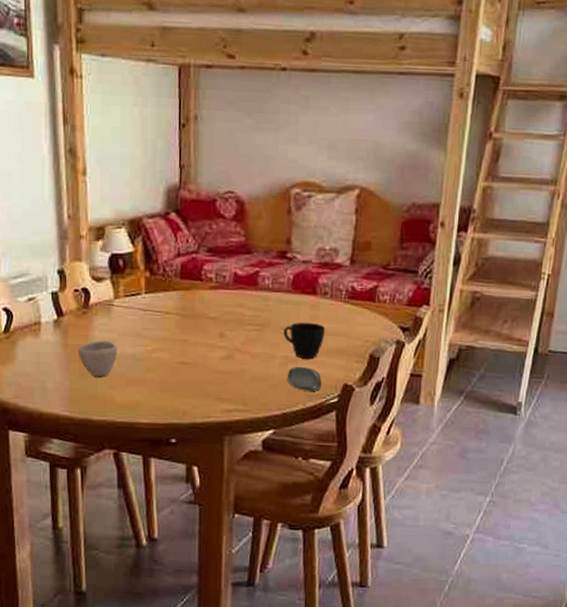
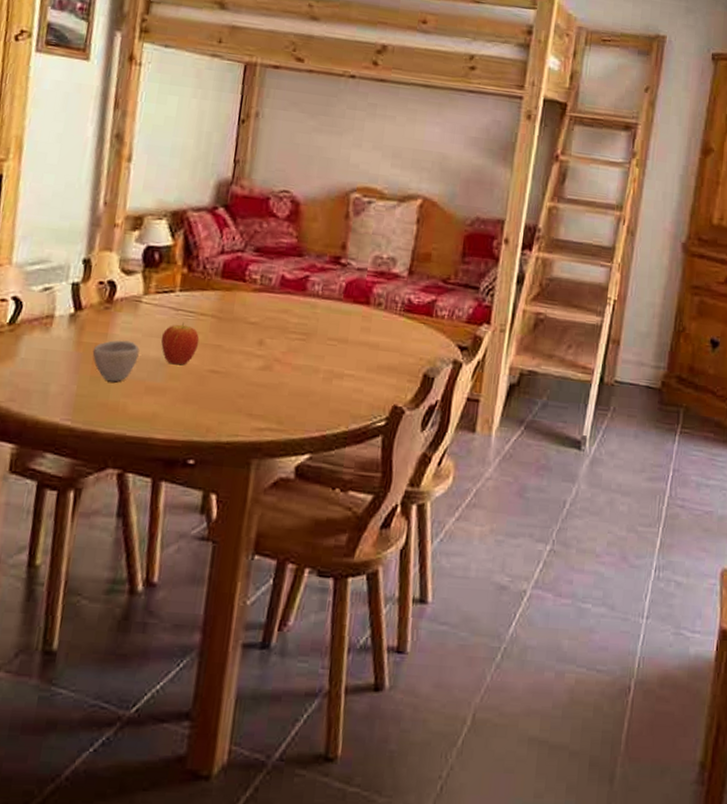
fruit: none [134,321,168,359] -> present [161,322,200,365]
cup: present [284,322,326,359] -> none [330,334,377,375]
oval tray: present [288,367,322,391] -> none [330,383,369,412]

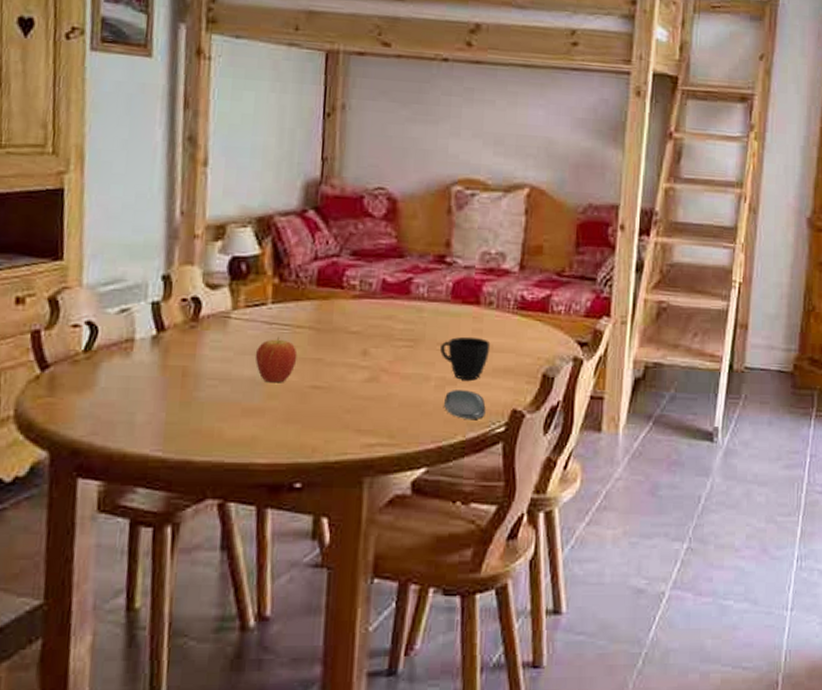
cup: present [92,340,140,382] -> none [180,360,232,406]
cup: none [330,334,377,375] -> present [440,336,491,380]
oval tray: none [330,383,369,412] -> present [444,390,486,419]

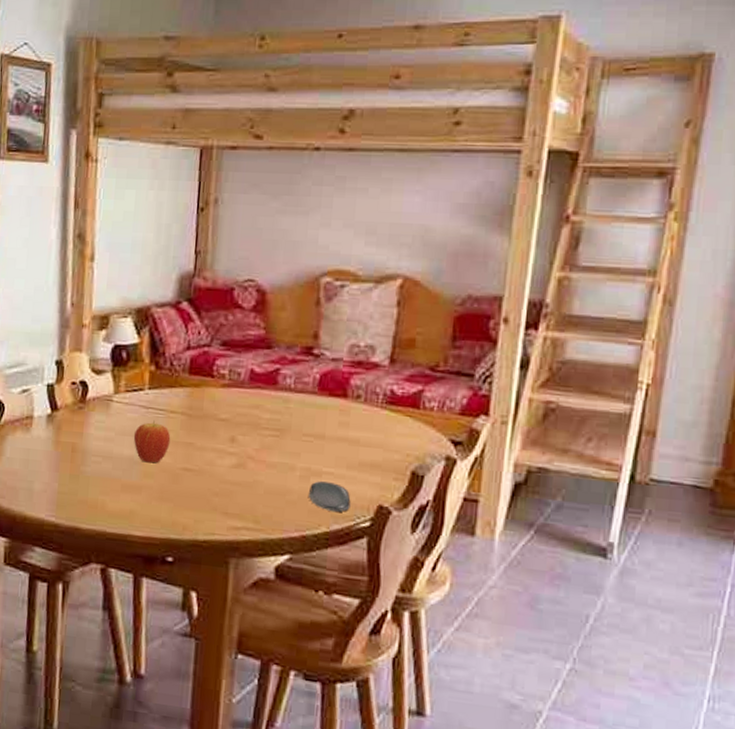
cup: present [440,336,491,380] -> none [306,429,357,473]

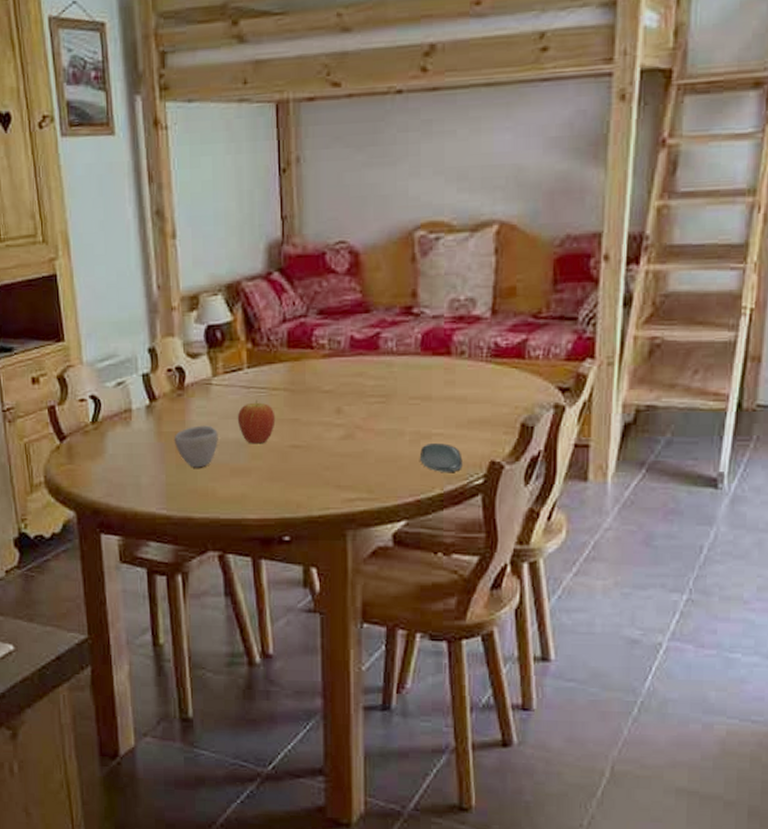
cup: none [70,439,114,480] -> present [174,425,218,468]

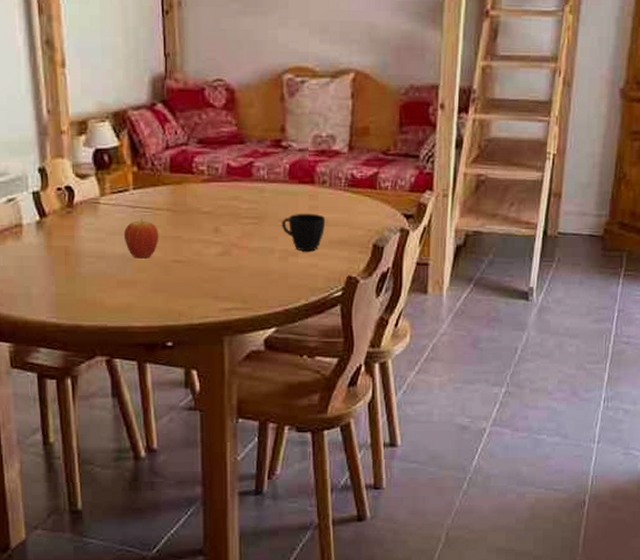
cup: present [174,425,218,468] -> none [63,241,106,280]
cup: none [413,389,464,433] -> present [282,213,326,252]
oval tray: present [420,443,463,472] -> none [288,260,324,285]

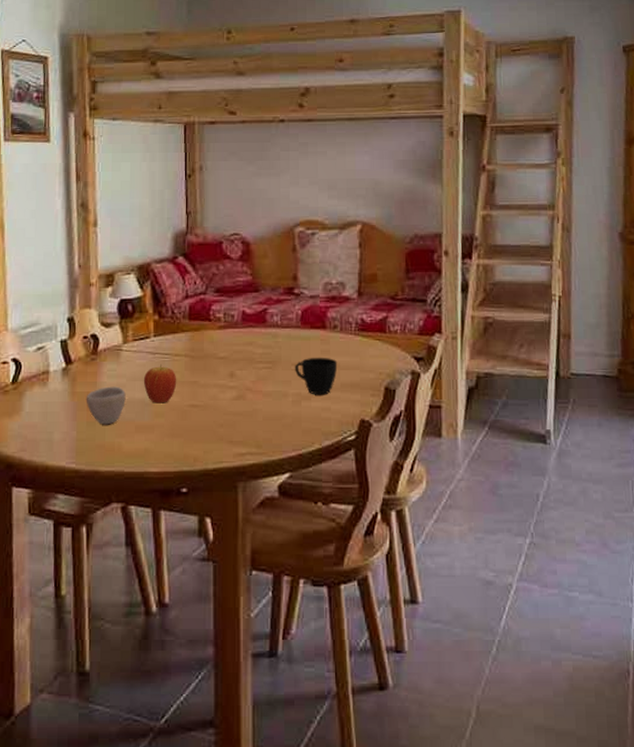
cup: none [63,241,106,280] -> present [86,386,126,425]

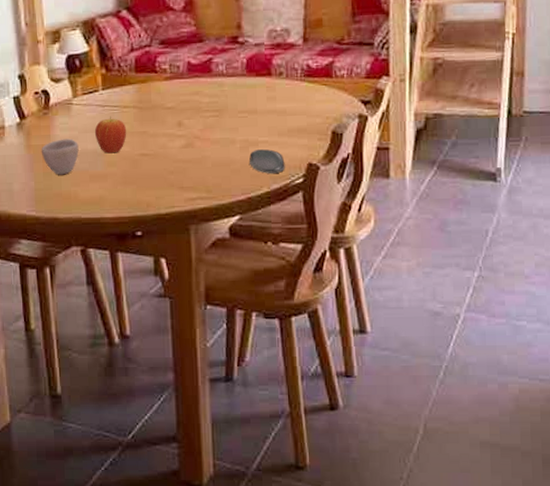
cup: present [295,357,338,395] -> none [242,103,284,141]
oval tray: none [302,404,337,429] -> present [249,149,285,173]

